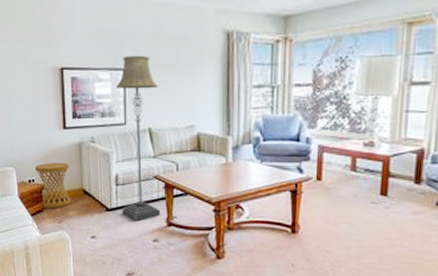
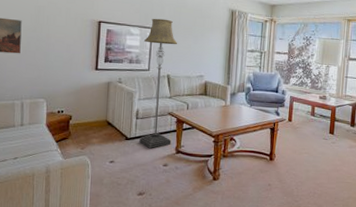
side table: present [35,163,72,208] -> none [65,97,97,136]

